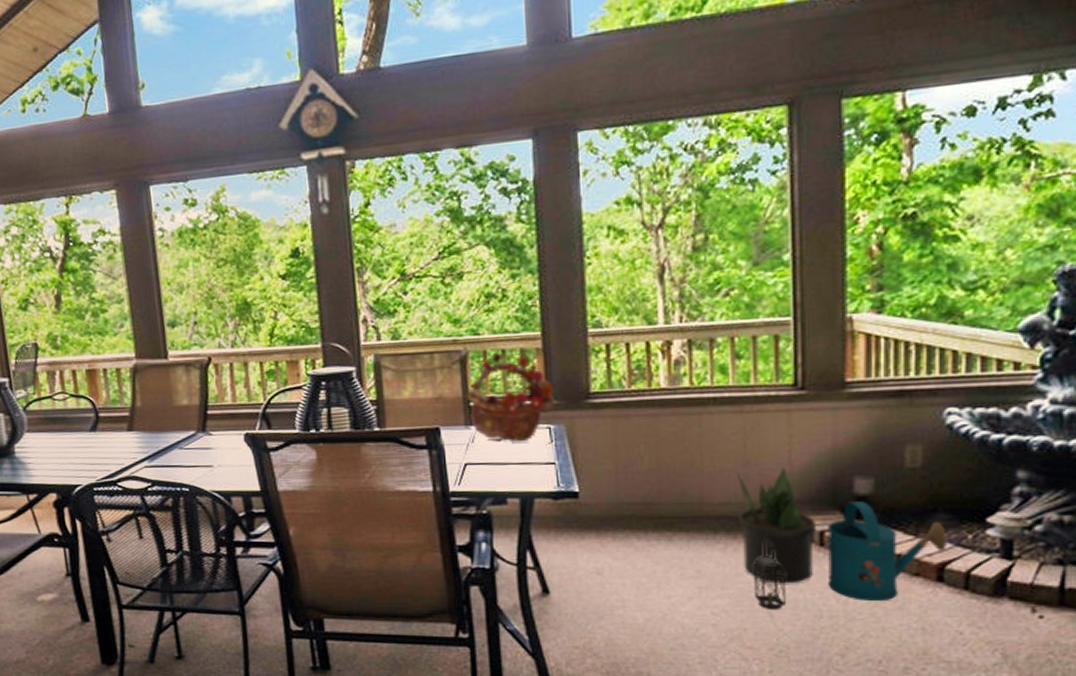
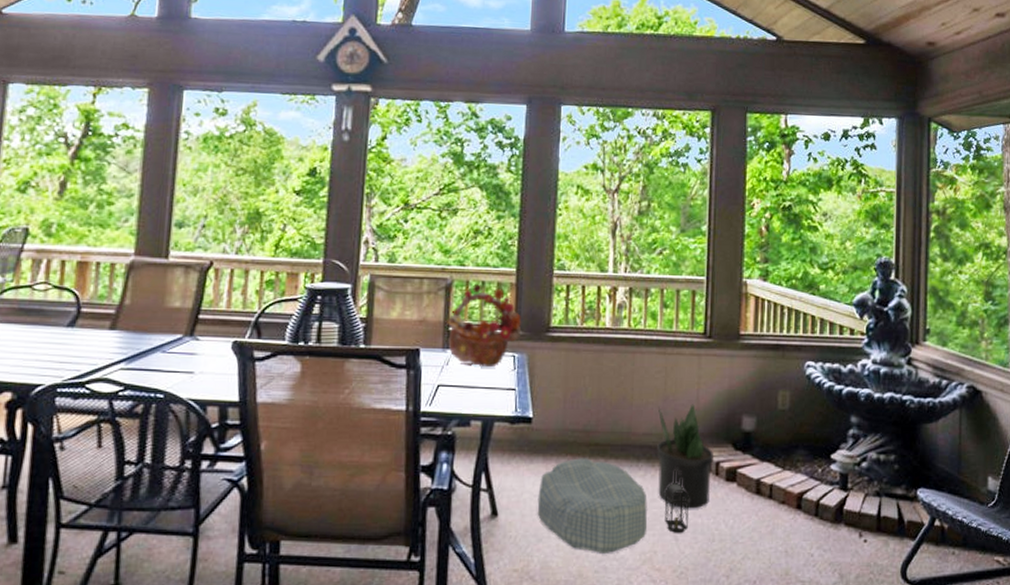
dog bed: none [594,532,732,631] -> present [537,458,647,553]
watering can: present [828,501,949,601] -> none [720,437,806,525]

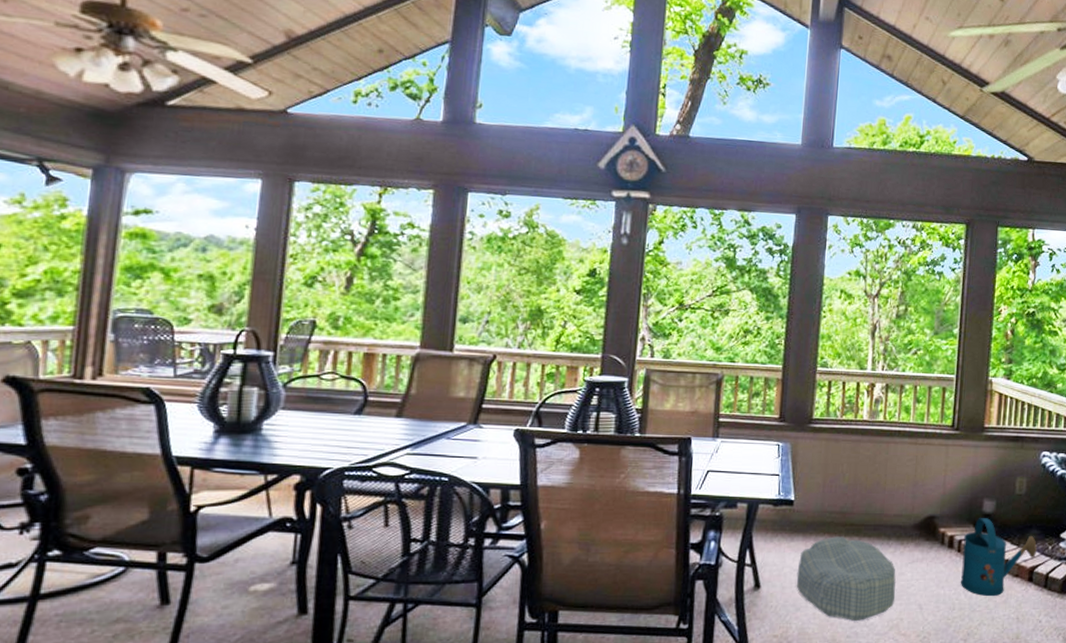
flower arrangement: present [446,283,522,366] -> none [717,378,787,454]
planter: present [656,404,713,508] -> none [905,489,957,581]
lantern: present [664,468,690,534] -> none [911,545,934,604]
watering can: none [720,437,806,525] -> present [961,518,1038,596]

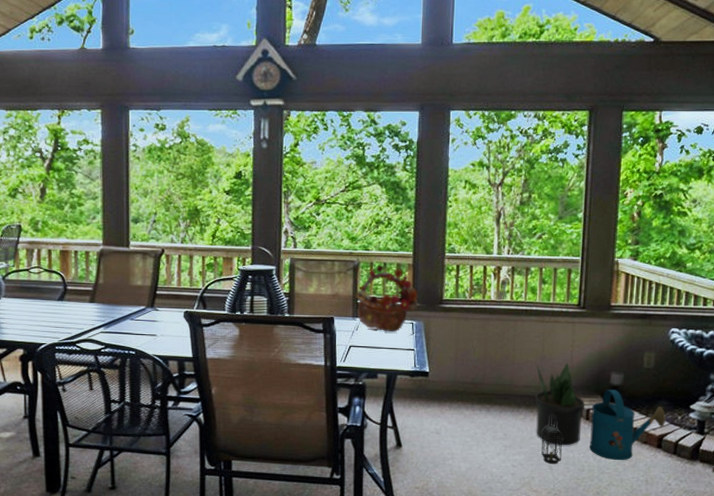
flower arrangement: none [717,378,787,454] -> present [355,264,419,331]
dog bed: present [796,536,896,621] -> none [434,404,527,477]
planter: none [905,489,957,581] -> present [534,362,585,445]
lantern: none [911,545,934,604] -> present [541,413,563,465]

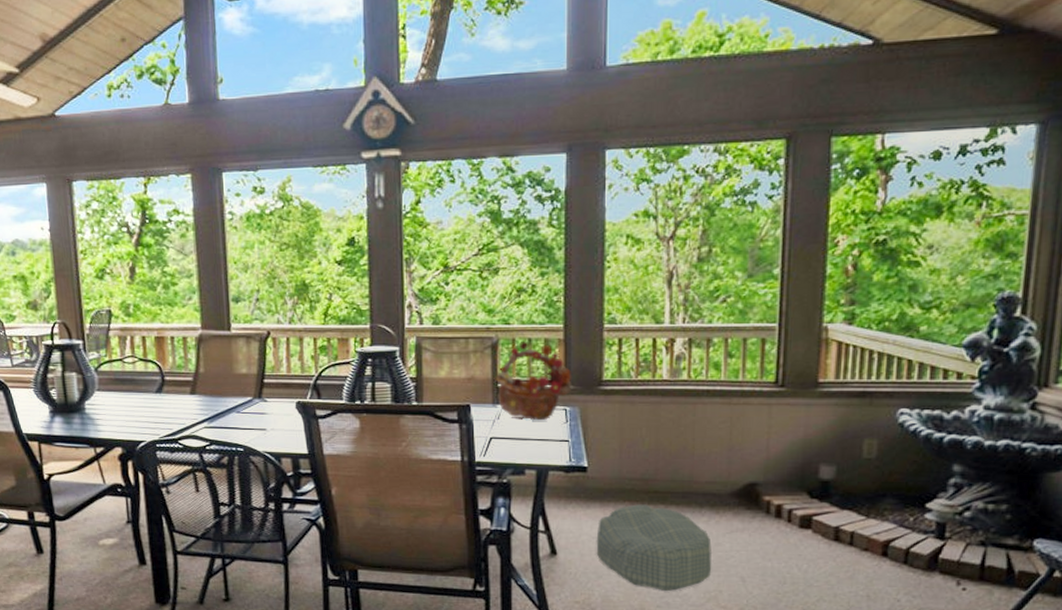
dog bed: none [434,404,527,477] -> present [596,504,712,591]
planter: present [534,362,585,445] -> none [720,453,785,552]
lantern: present [541,413,563,465] -> none [730,515,759,576]
watering can: present [590,389,666,460] -> none [793,485,894,571]

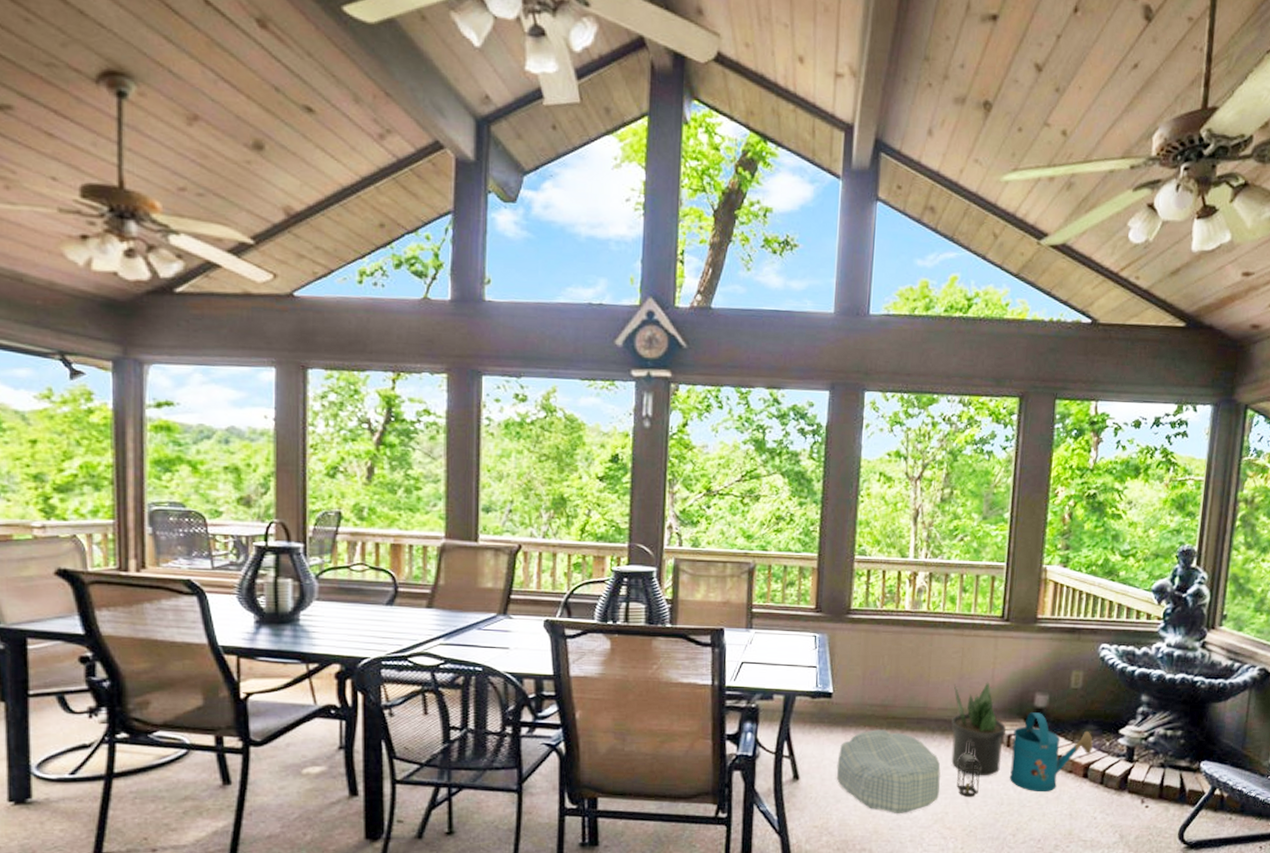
flower arrangement: present [495,340,572,420] -> none [750,567,823,646]
planter: none [720,453,785,552] -> present [950,682,1006,775]
lantern: none [730,515,759,576] -> present [957,740,981,798]
watering can: none [793,485,894,571] -> present [1010,712,1094,791]

